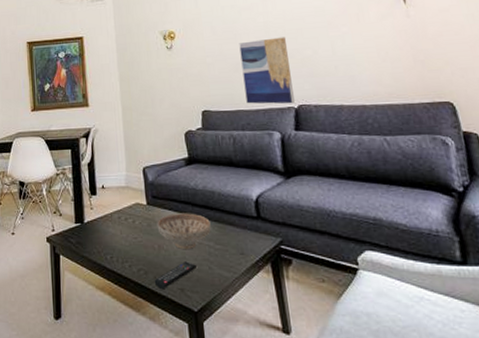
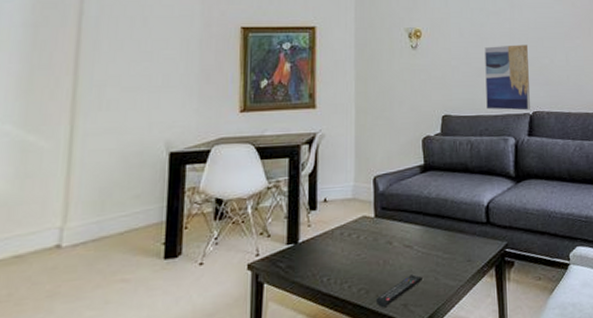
decorative bowl: present [157,213,211,250] -> none [384,223,441,263]

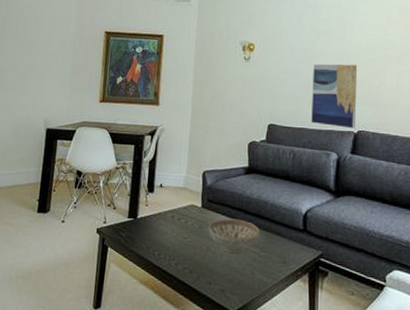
remote control: present [375,274,424,308] -> none [197,264,241,289]
decorative bowl: none [384,223,441,263] -> present [208,218,259,254]

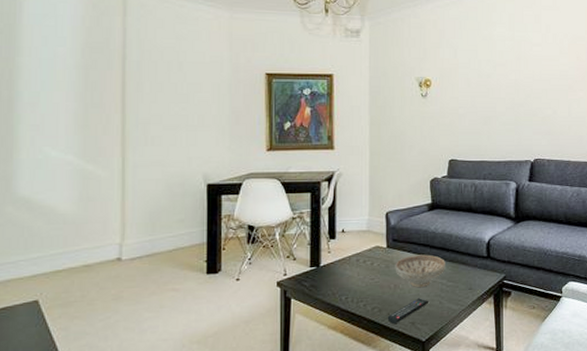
remote control: none [197,264,241,289] -> present [387,298,429,325]
wall art: present [311,64,357,129] -> none [491,95,532,158]

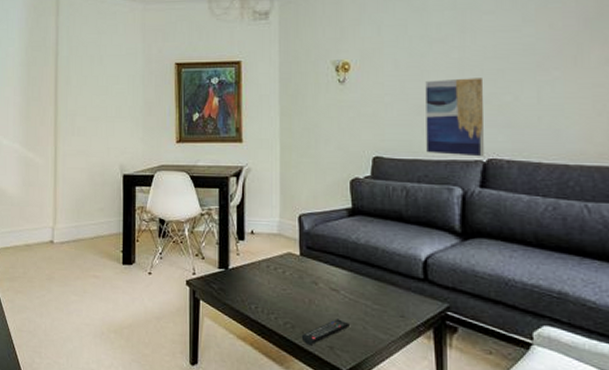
decorative bowl: present [395,254,445,288] -> none [309,267,370,307]
wall art: none [491,95,532,158] -> present [425,78,484,157]

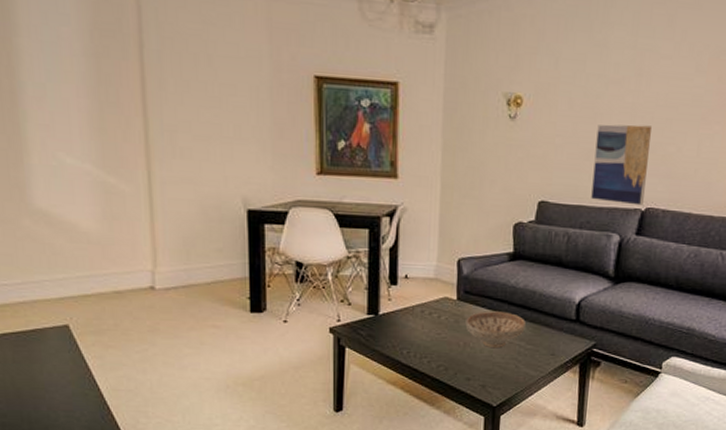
remote control: present [301,319,351,346] -> none [454,359,504,386]
decorative bowl: none [309,267,370,307] -> present [465,311,526,349]

